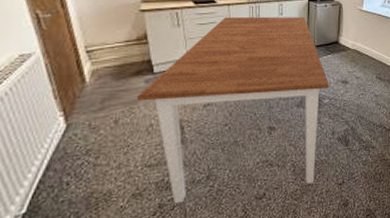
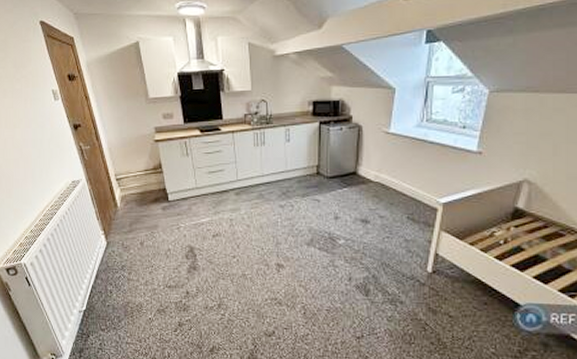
dining table: present [137,16,329,204] -> none [157,143,345,330]

